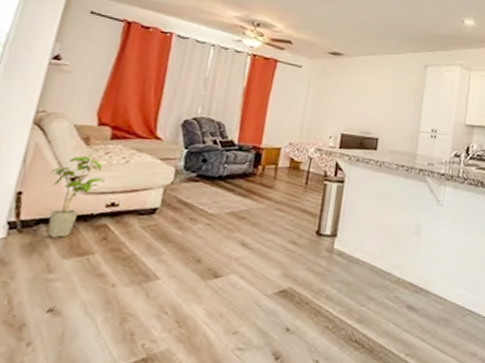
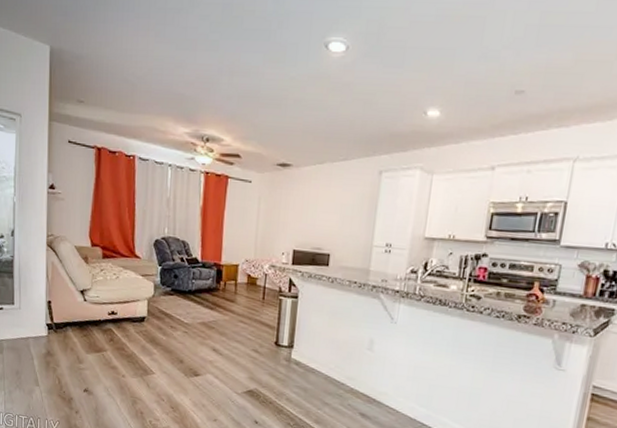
house plant: present [48,155,105,238] -> none [66,272,104,338]

